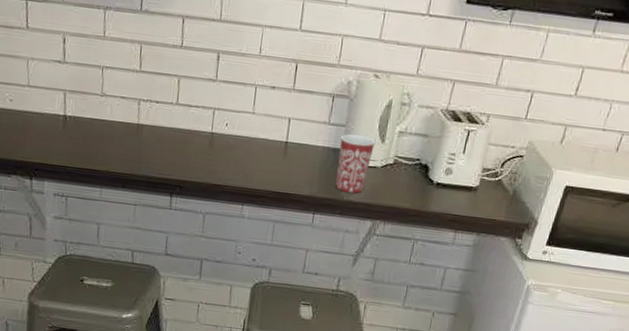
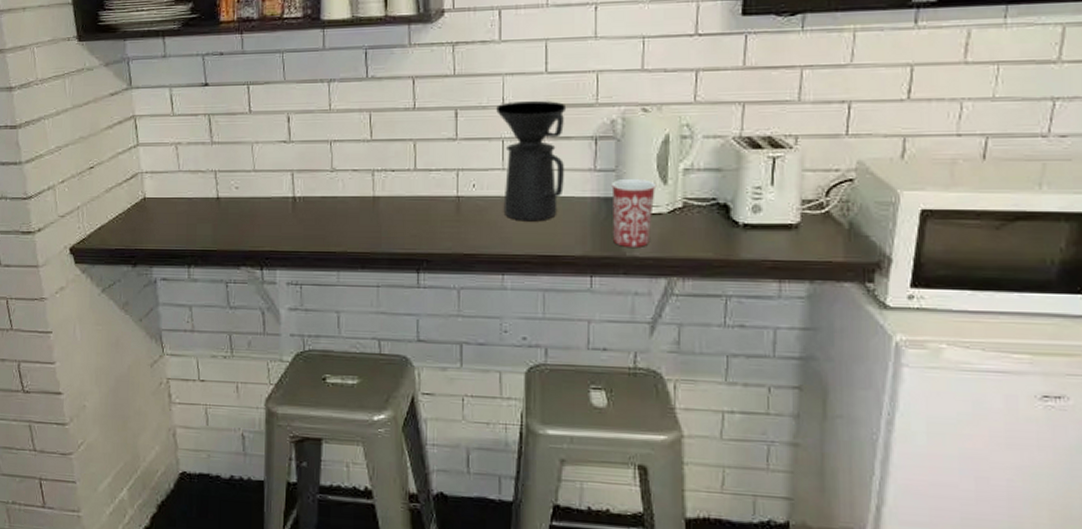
coffee maker: none [249,52,313,163] -> present [496,100,567,222]

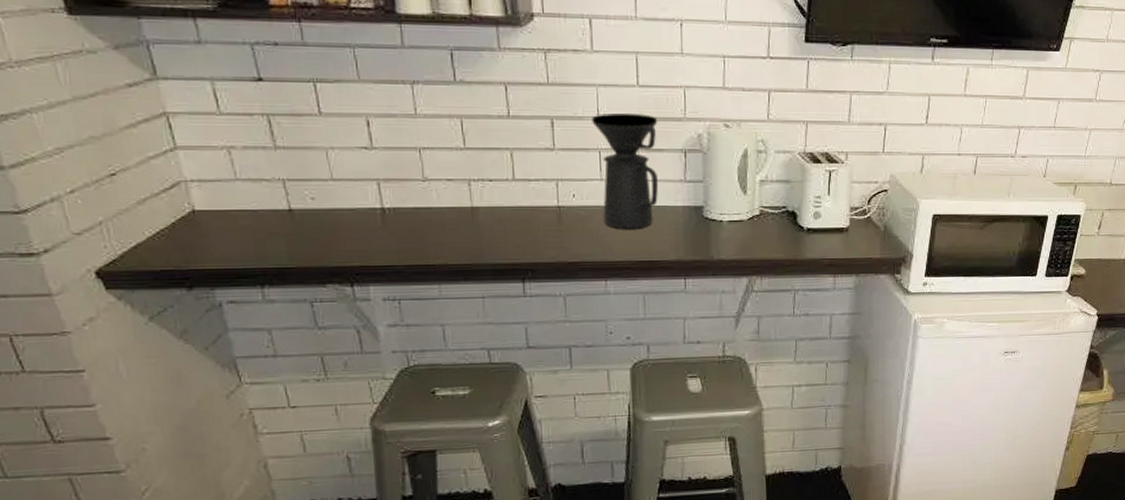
mug: present [611,179,657,247] -> none [700,190,738,251]

